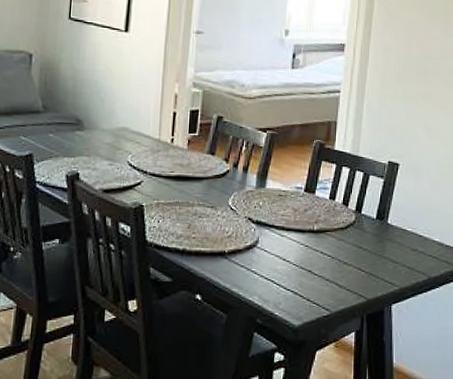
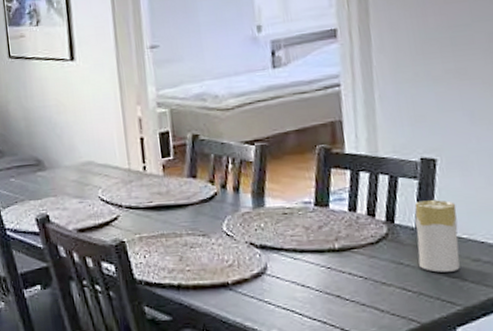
candle: none [374,197,407,258] -> present [414,200,460,273]

